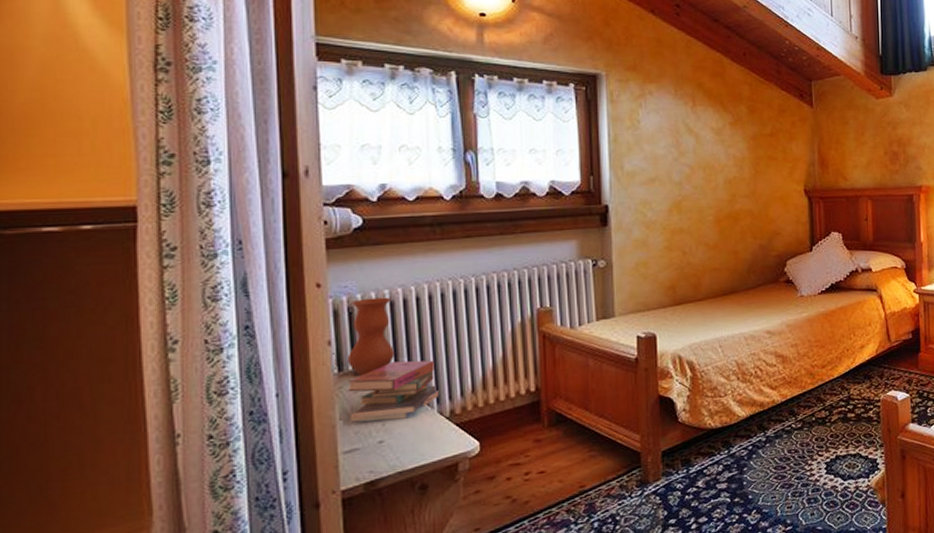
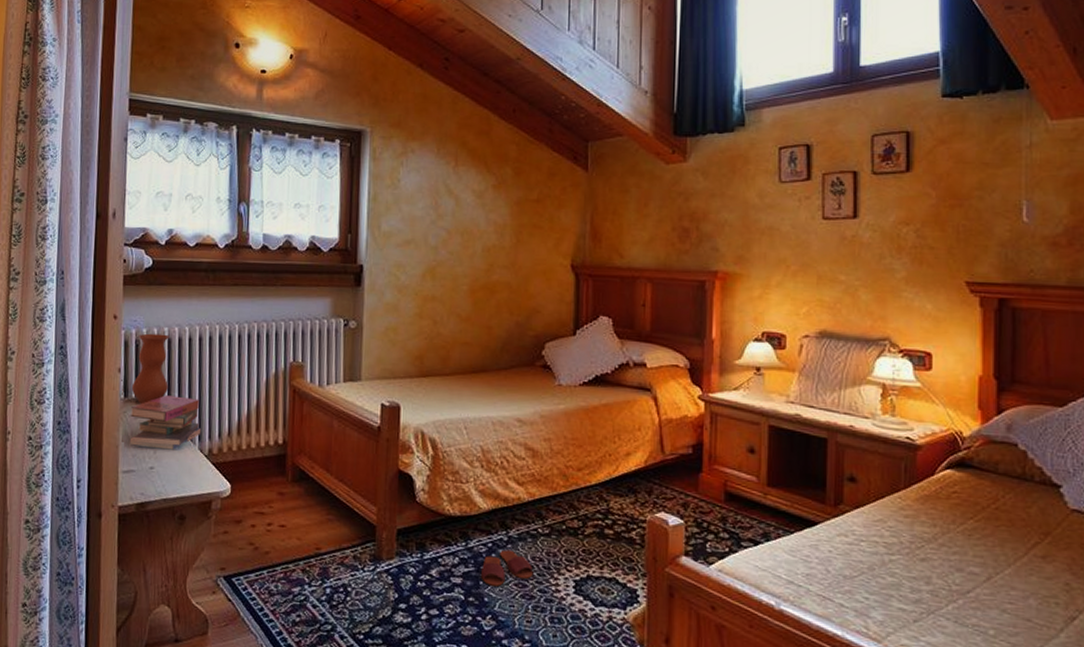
slippers: none [743,448,791,484] -> present [480,549,534,586]

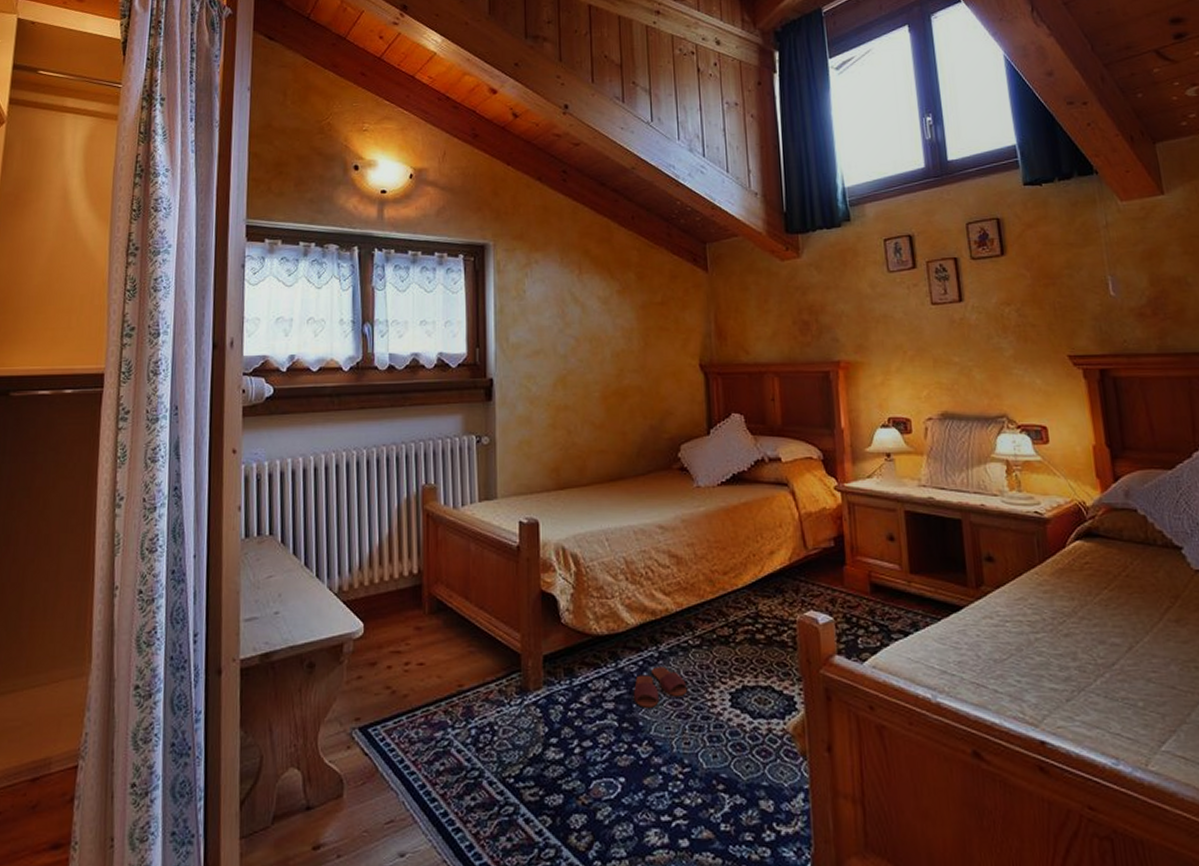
books: present [129,395,202,450] -> none [251,531,330,591]
vase: present [131,333,170,405] -> none [253,466,293,544]

